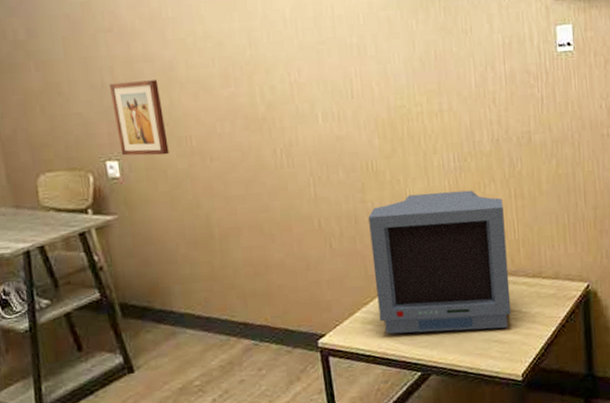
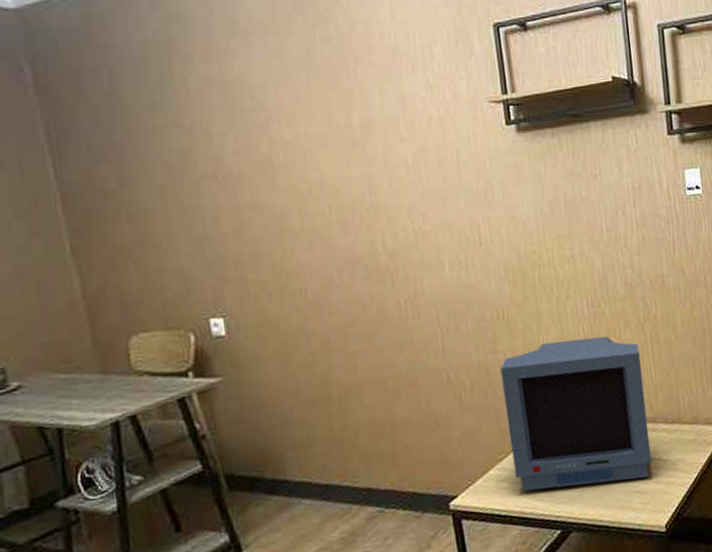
wall art: present [110,80,169,156] -> none [214,229,282,312]

